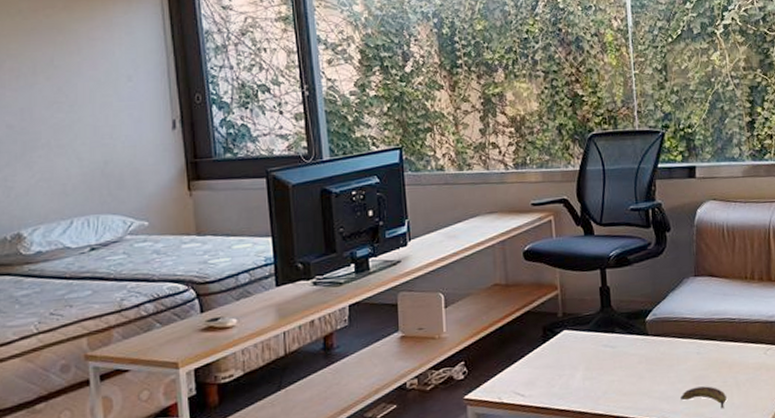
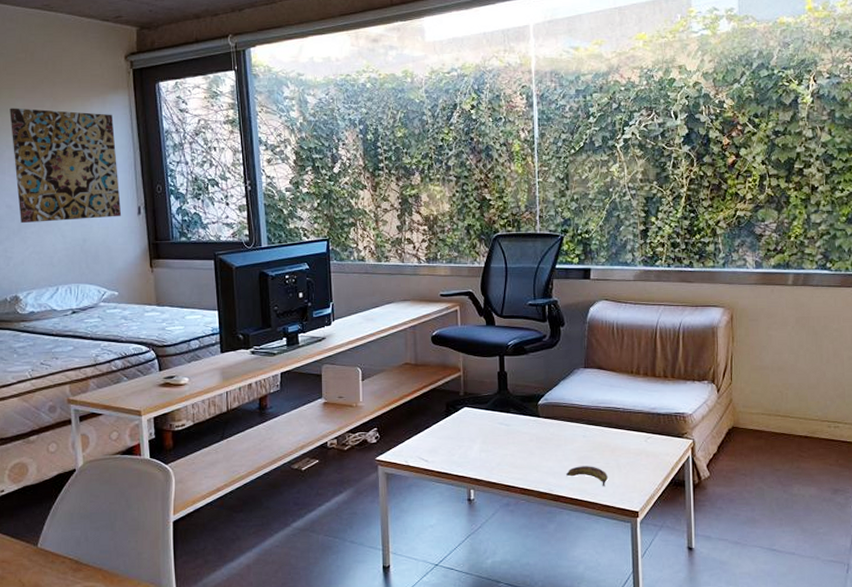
wall art: none [11,10,153,146] -> present [10,108,122,224]

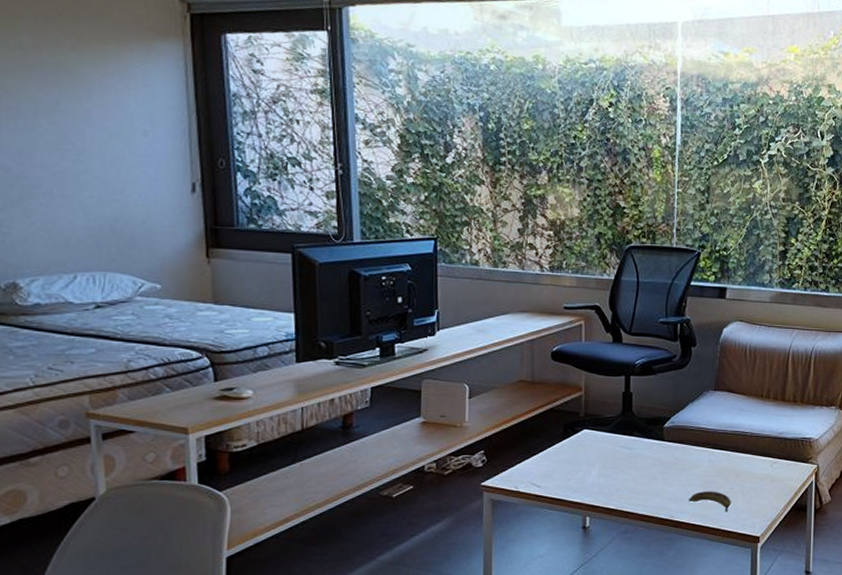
wall art: present [10,108,122,224] -> none [10,42,169,194]

